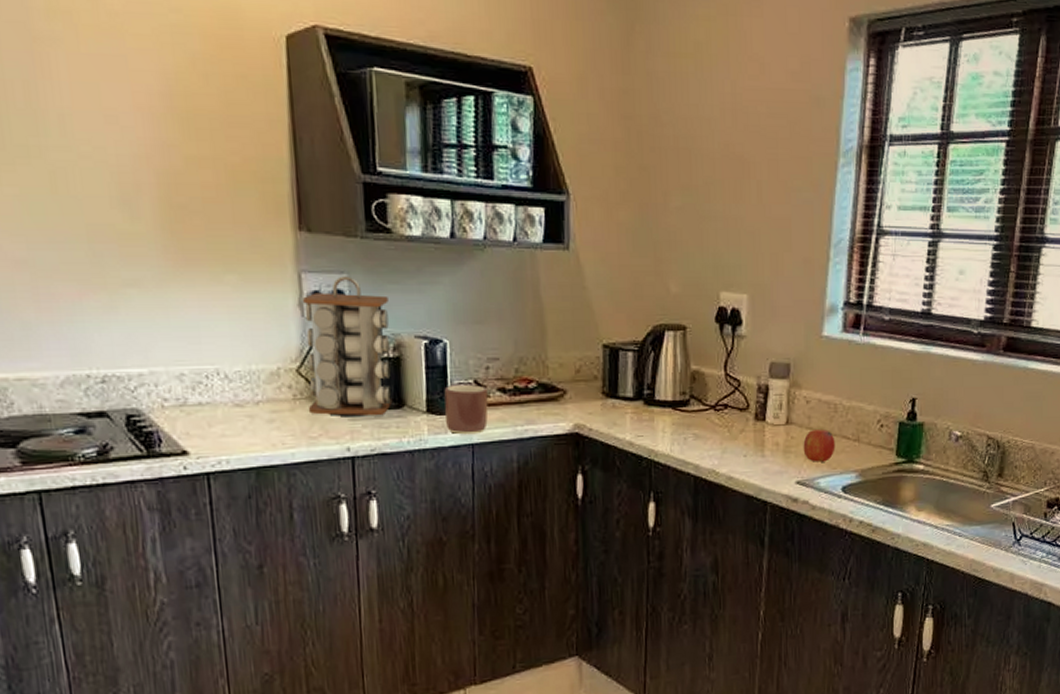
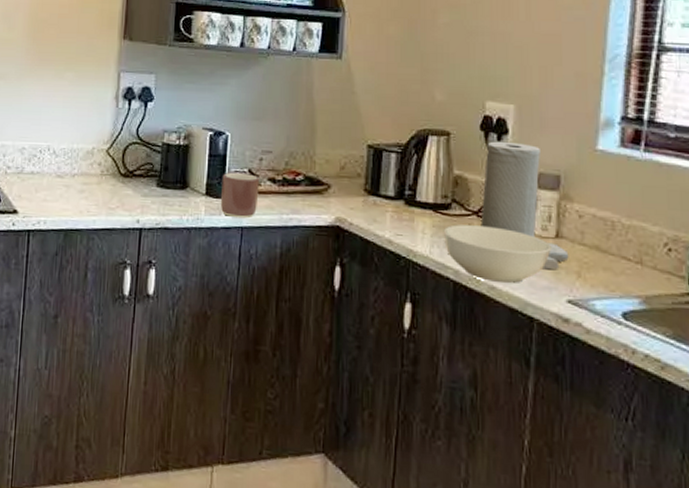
spice rack: present [302,276,393,417] -> none [112,76,185,195]
bowl: none [682,419,782,473] -> present [443,224,552,284]
paper towel: none [718,333,798,455] -> present [480,141,569,271]
fruit: present [803,429,836,462] -> none [575,246,614,283]

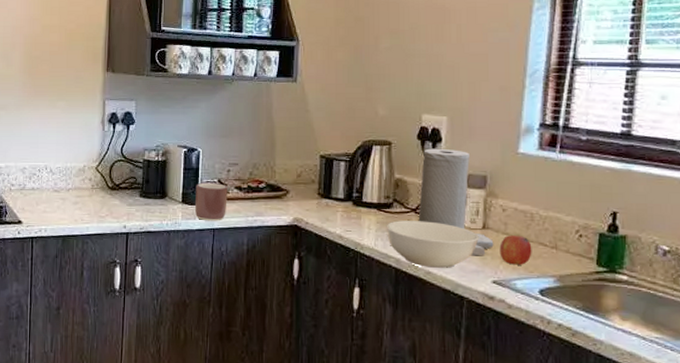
fruit: none [575,246,614,283] -> present [499,235,532,265]

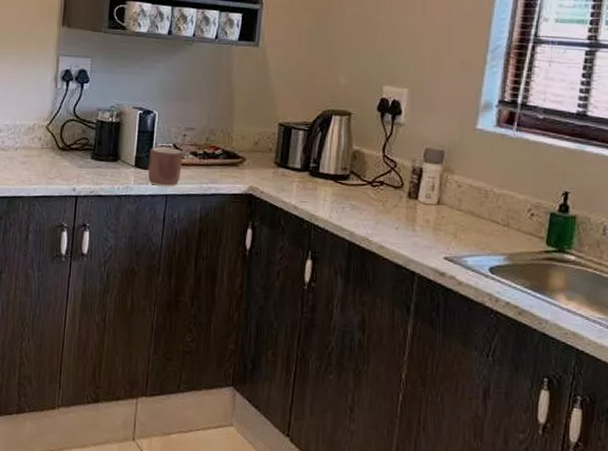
bowl: present [386,220,479,269] -> none [341,193,433,244]
paper towel: present [418,148,494,256] -> none [374,120,448,232]
fruit: present [499,235,532,265] -> none [452,212,485,242]

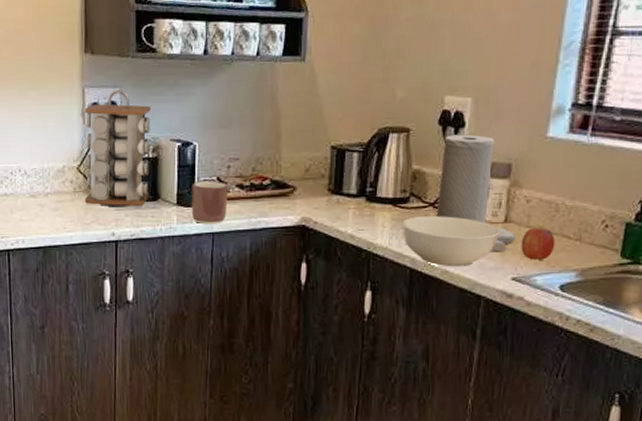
spice rack: none [51,60,117,166] -> present [84,90,151,207]
bowl: none [341,193,433,244] -> present [401,216,500,267]
paper towel: none [374,120,448,232] -> present [436,134,516,252]
fruit: none [452,212,485,242] -> present [521,228,555,260]

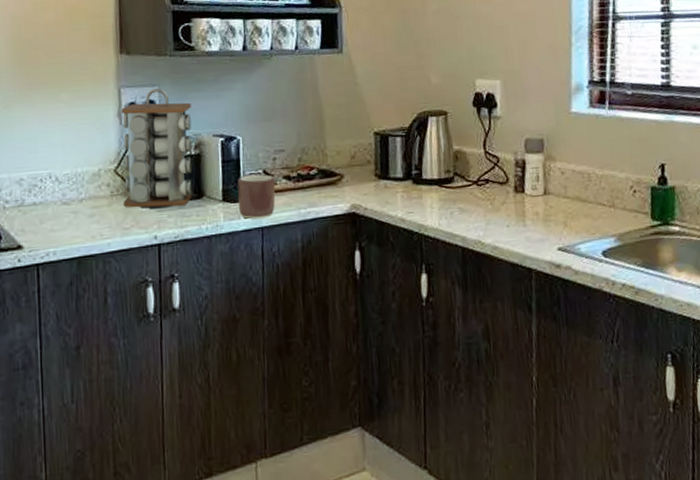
bowl: present [401,216,500,267] -> none [448,192,542,243]
paper towel: present [436,134,516,252] -> none [480,114,556,224]
fruit: present [521,228,555,260] -> none [561,198,593,229]

